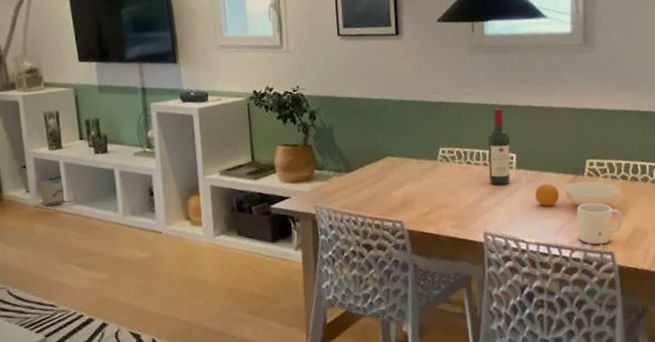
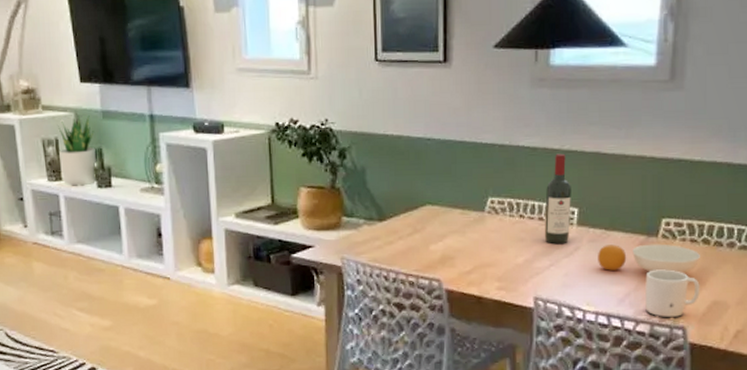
decorative box: present [40,178,76,207] -> none [38,213,78,245]
planter: none [58,90,95,154] -> present [58,116,98,186]

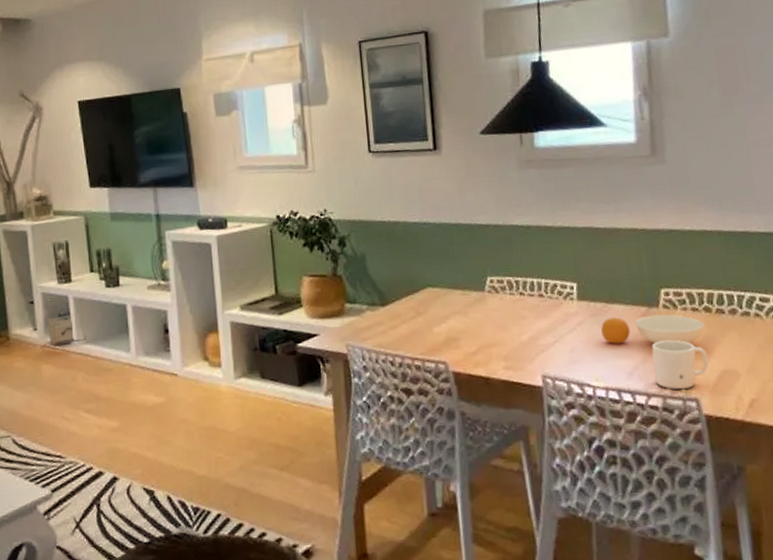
decorative box: none [38,213,78,245] -> present [48,314,86,347]
planter: present [58,116,98,186] -> none [68,218,106,288]
wine bottle: present [544,153,571,243] -> none [543,230,571,320]

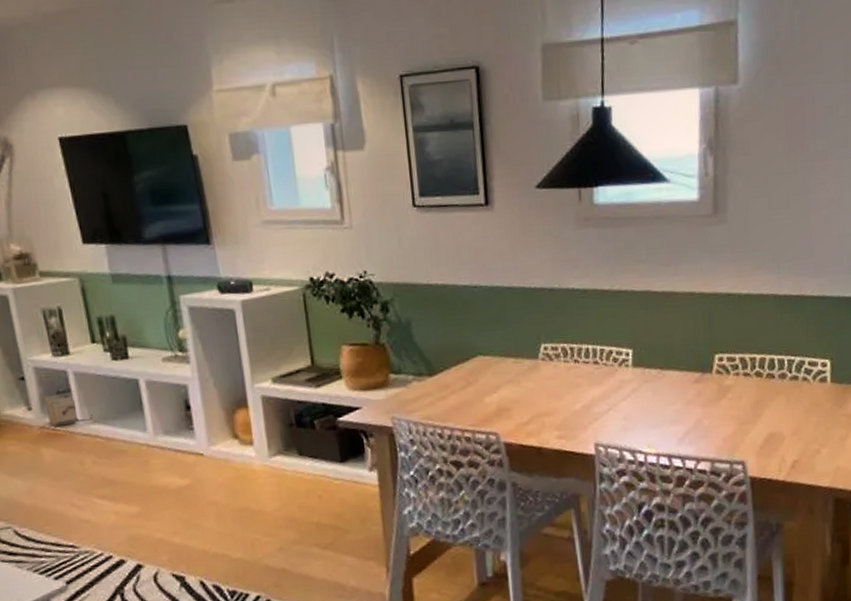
fruit: present [601,317,631,344] -> none [655,384,684,411]
bowl: present [635,314,704,344] -> none [688,380,754,409]
mug: present [651,340,709,390] -> none [703,405,756,454]

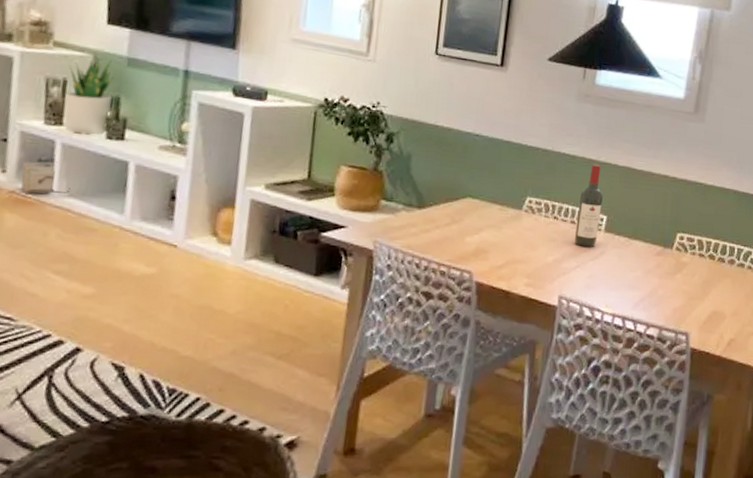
planter: none [60,280,111,361] -> present [63,59,114,135]
wine bottle: none [599,294,626,387] -> present [574,164,603,247]

